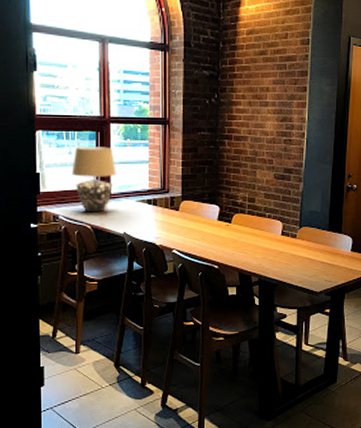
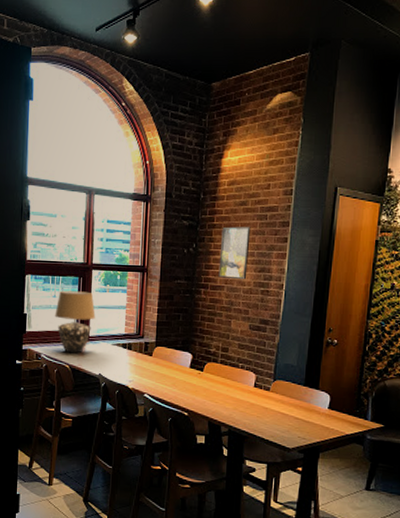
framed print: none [242,76,271,130] -> present [218,226,251,280]

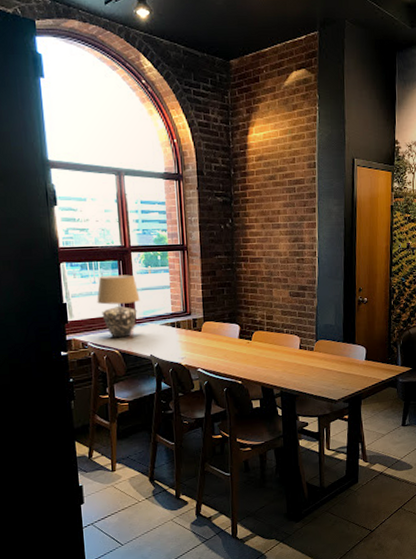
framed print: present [218,226,251,280] -> none [255,200,283,251]

